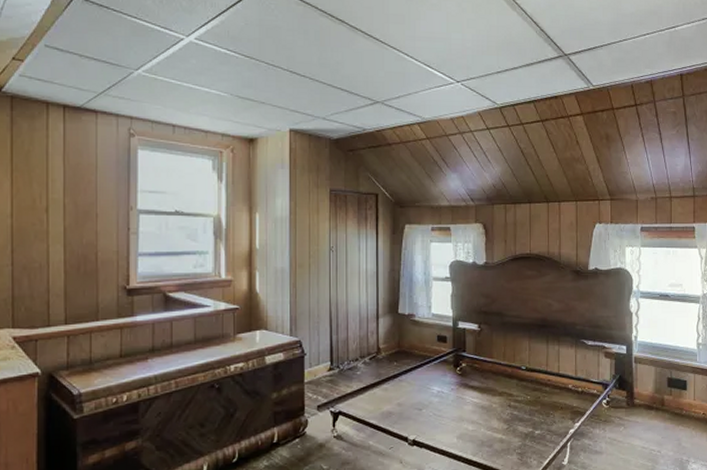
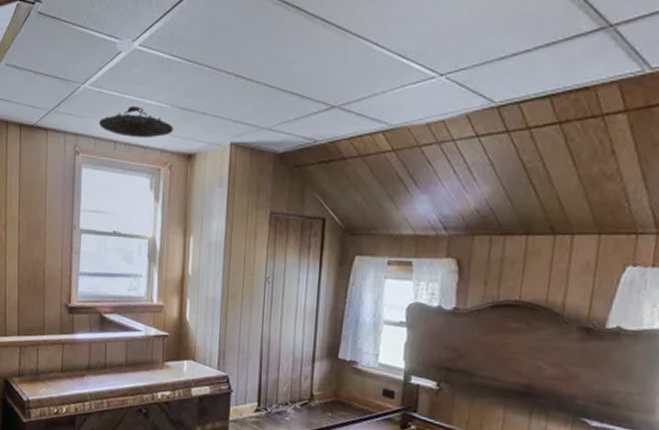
lamp: none [156,32,235,123] -> present [99,39,174,138]

